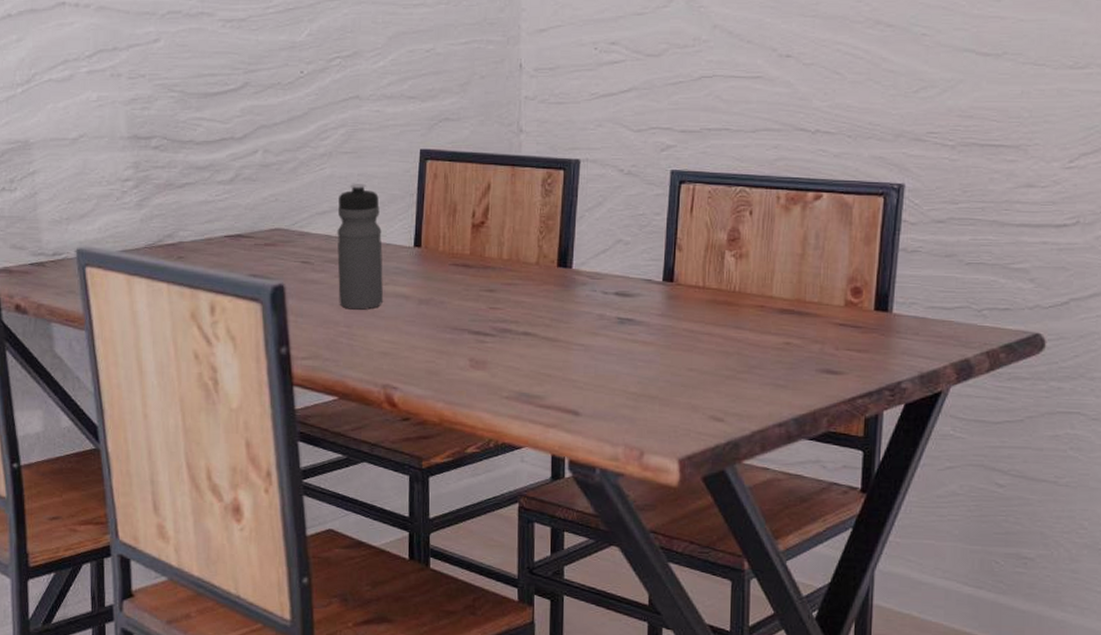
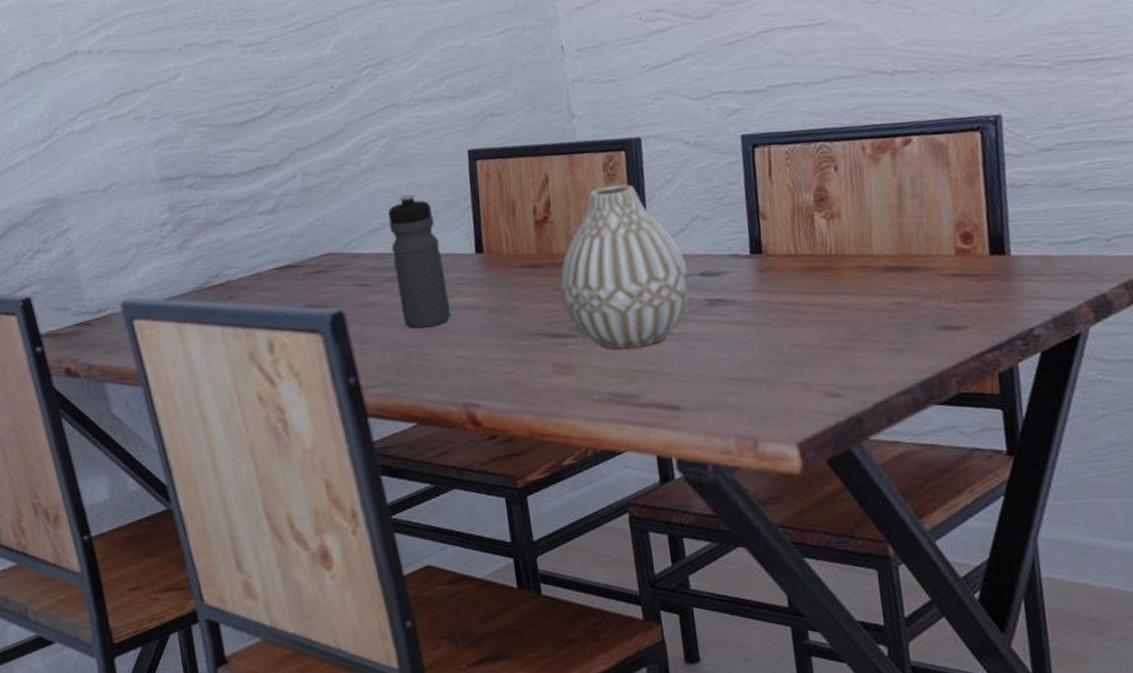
vase: none [486,200,605,354] -> present [559,184,691,350]

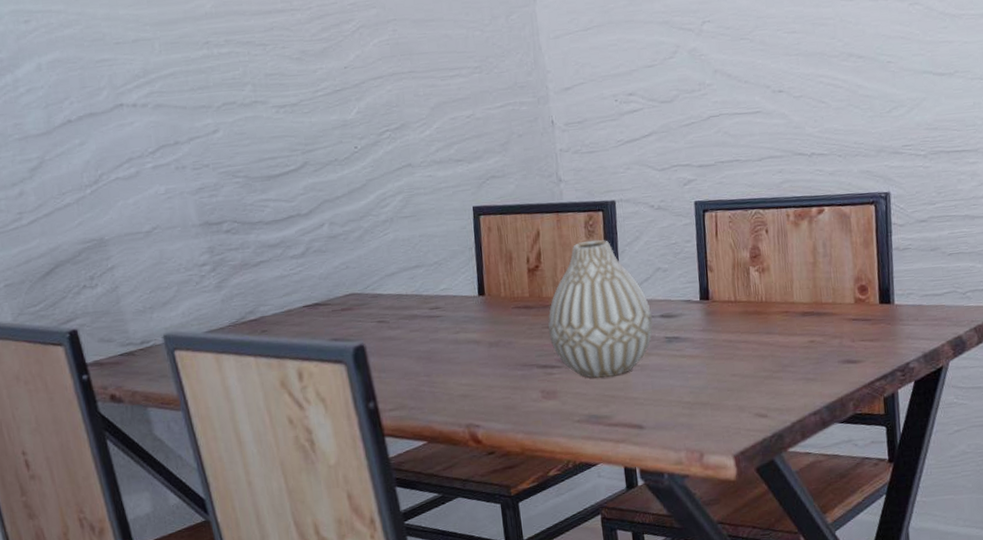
water bottle: present [388,194,452,329] -> none [404,243,458,360]

